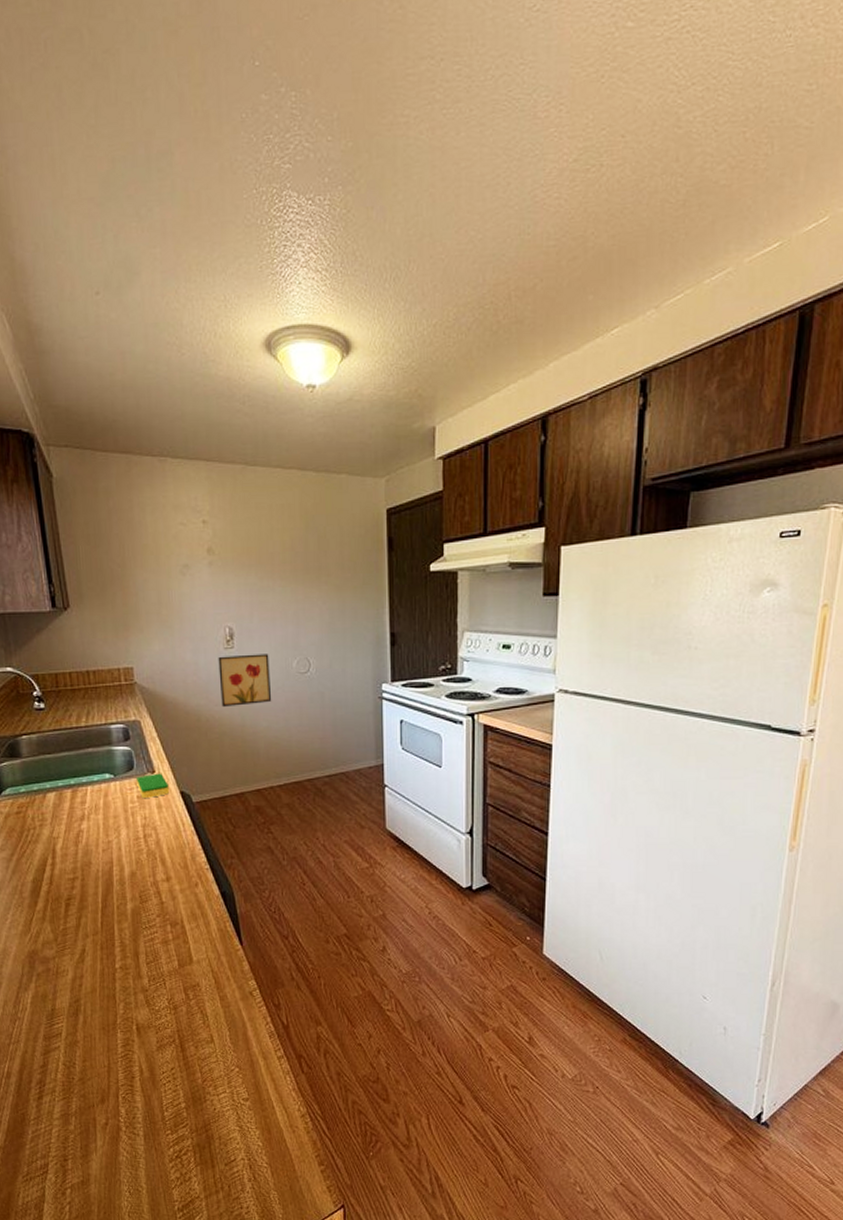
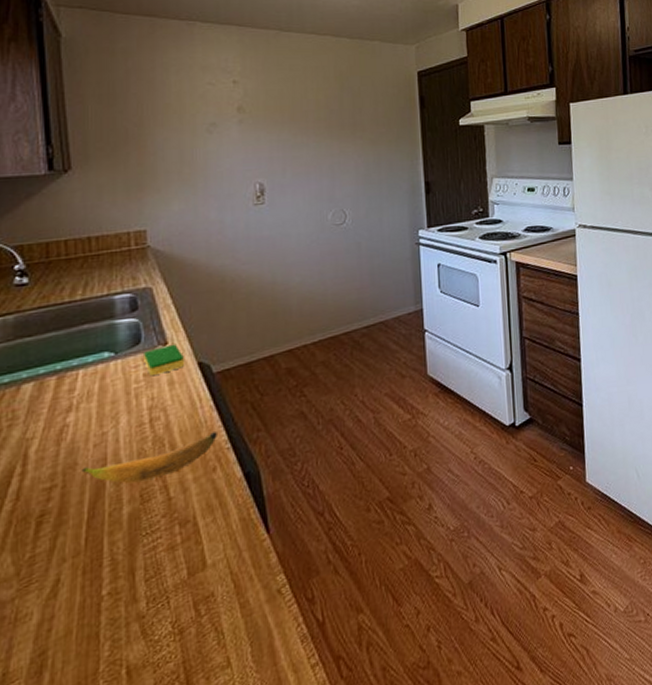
banana: none [95,853,198,886] -> present [81,432,217,485]
wall art: present [218,654,272,708] -> none [247,208,306,266]

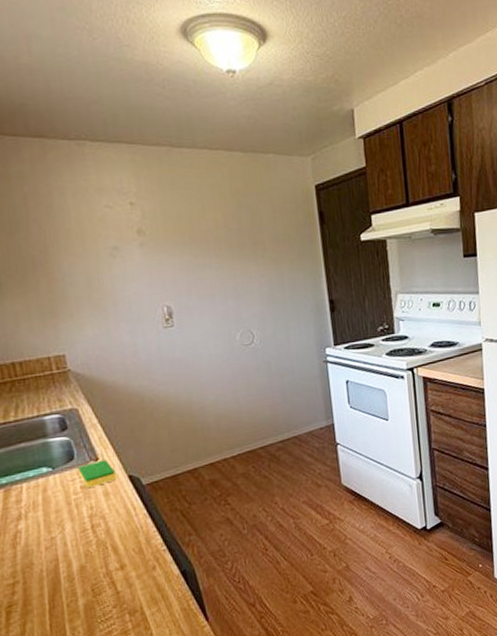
banana: present [81,432,217,485] -> none [38,536,154,581]

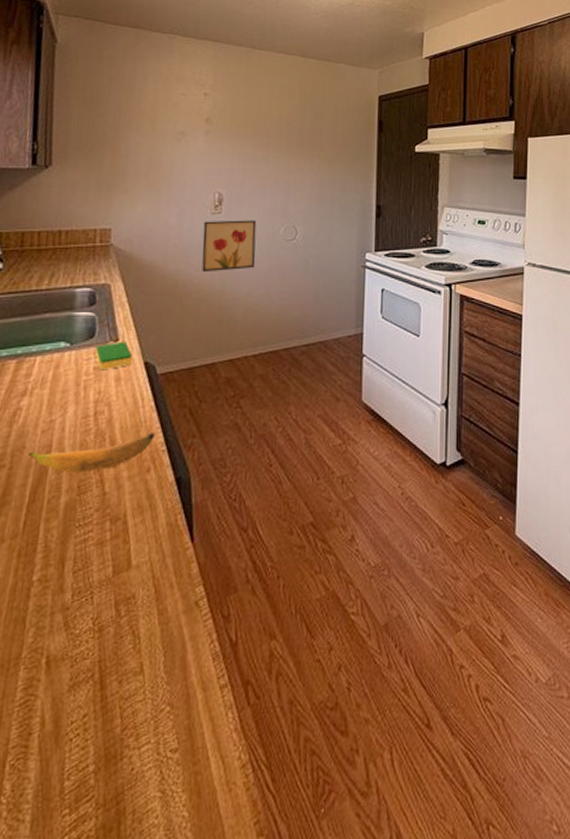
banana: none [38,536,154,581] -> present [28,433,155,474]
wall art: none [158,329,218,386] -> present [202,220,257,273]

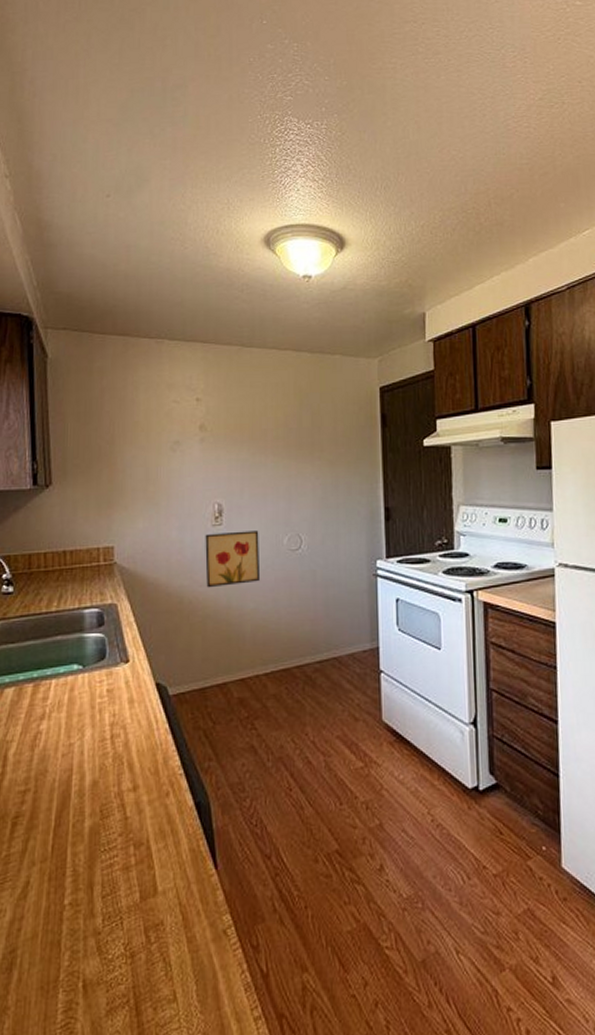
banana: present [28,433,155,474] -> none [51,756,171,798]
dish sponge: present [95,341,132,371] -> none [108,662,143,693]

